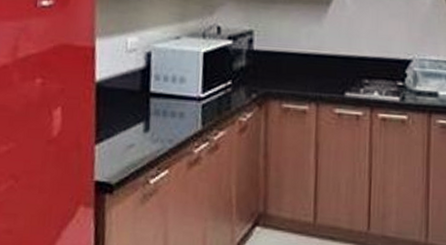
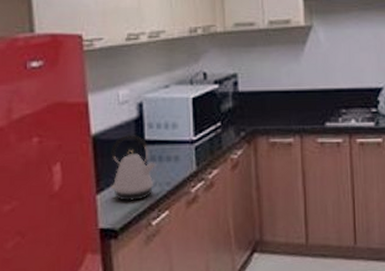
kettle: none [110,84,160,156] -> present [111,134,157,201]

